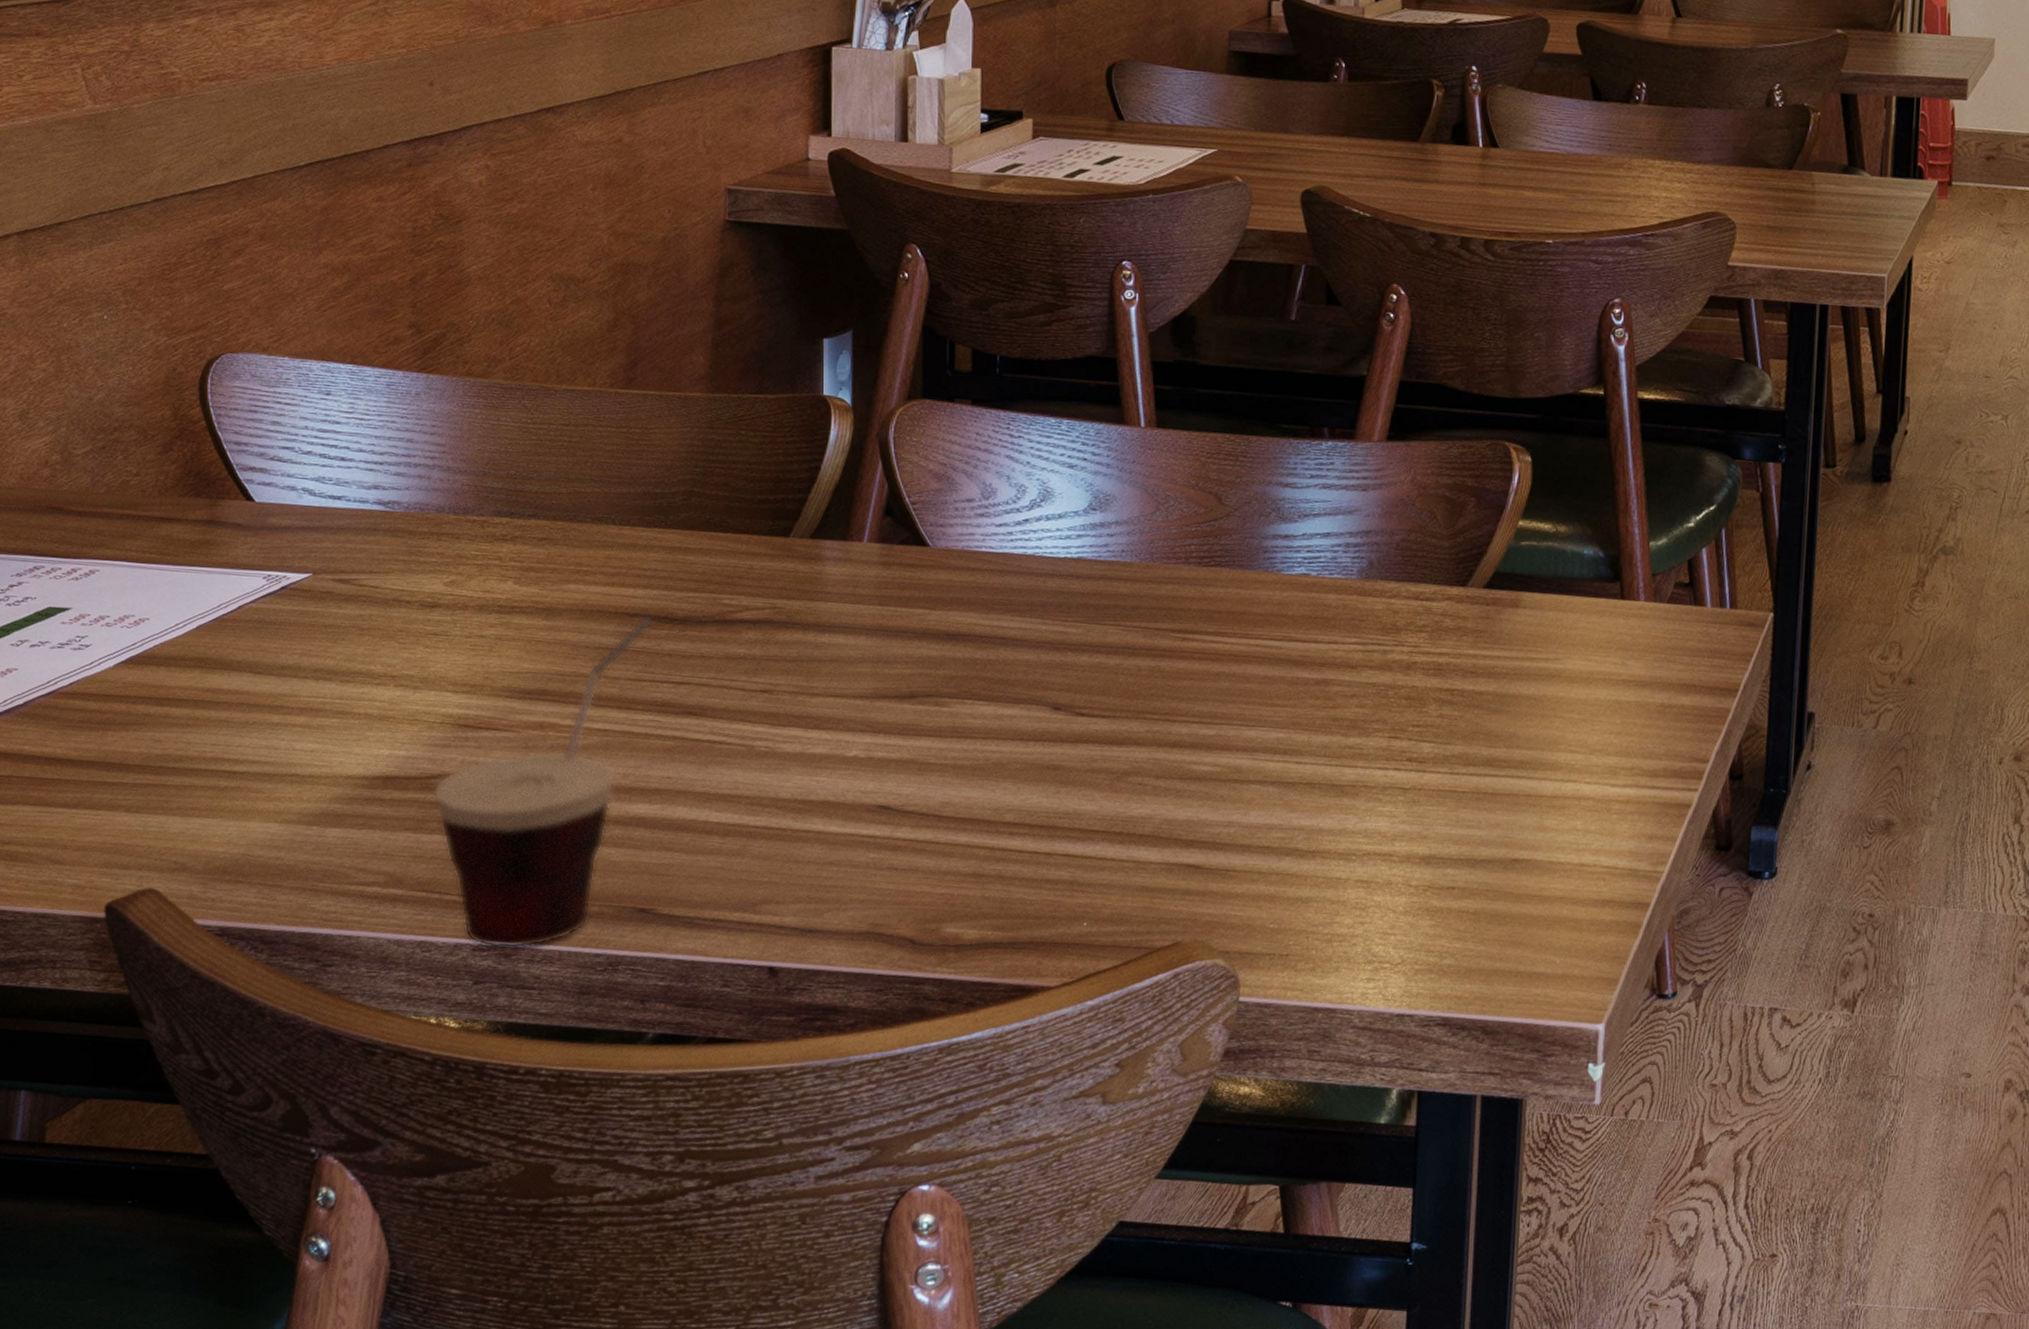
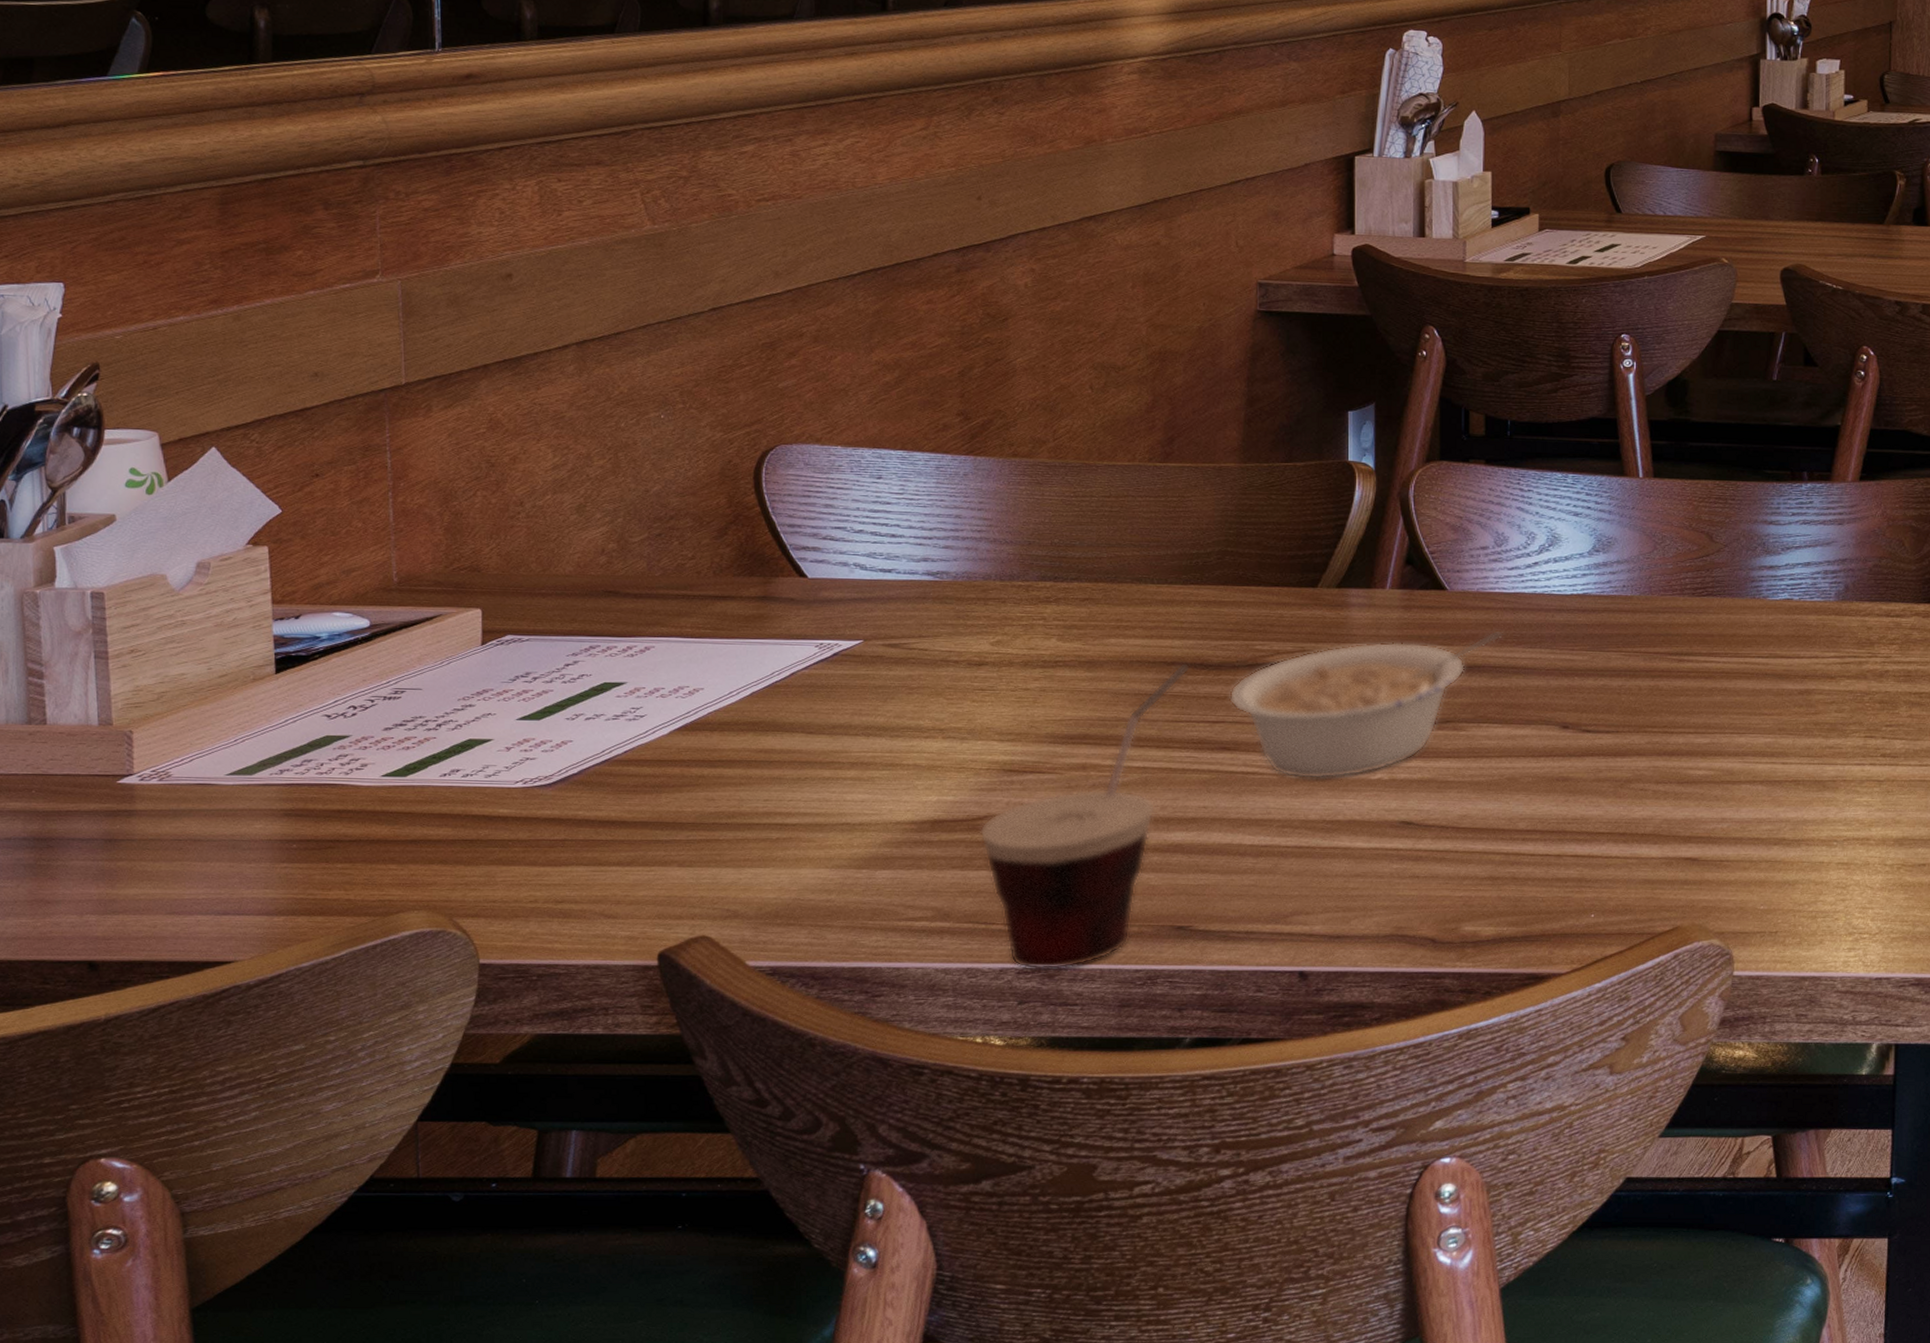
legume: none [695,593,991,754] -> present [1229,629,1504,779]

